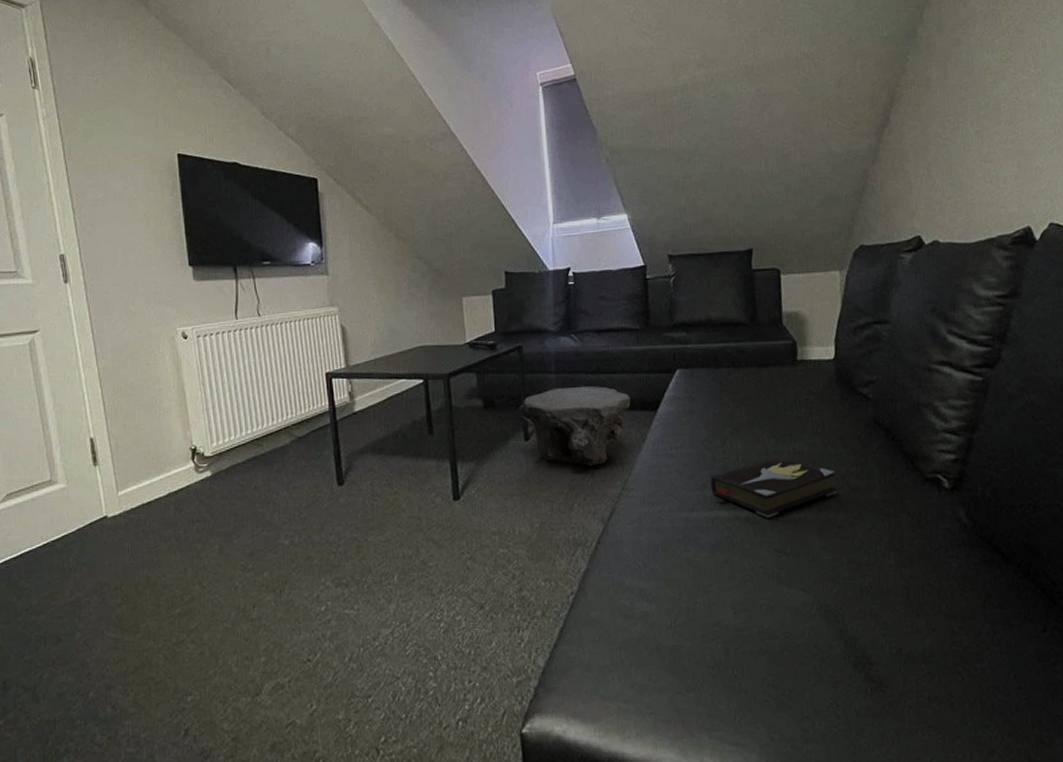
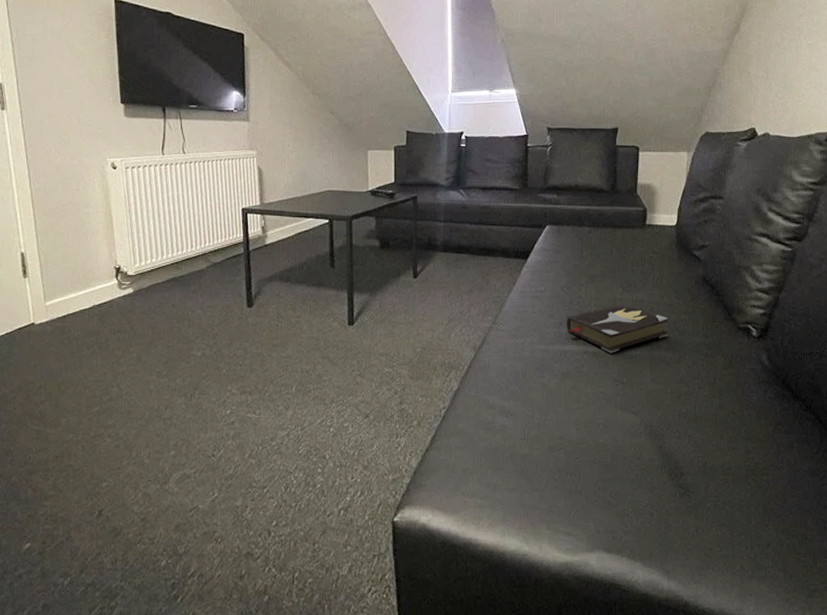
stool: present [519,386,631,466] -> none [410,235,506,302]

